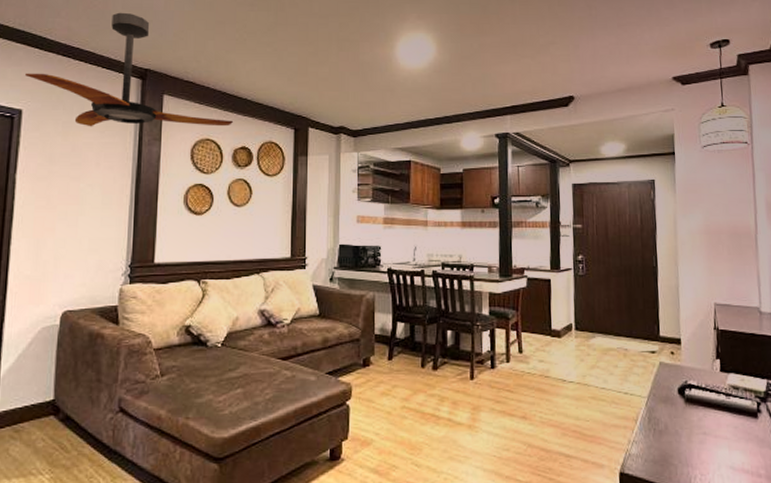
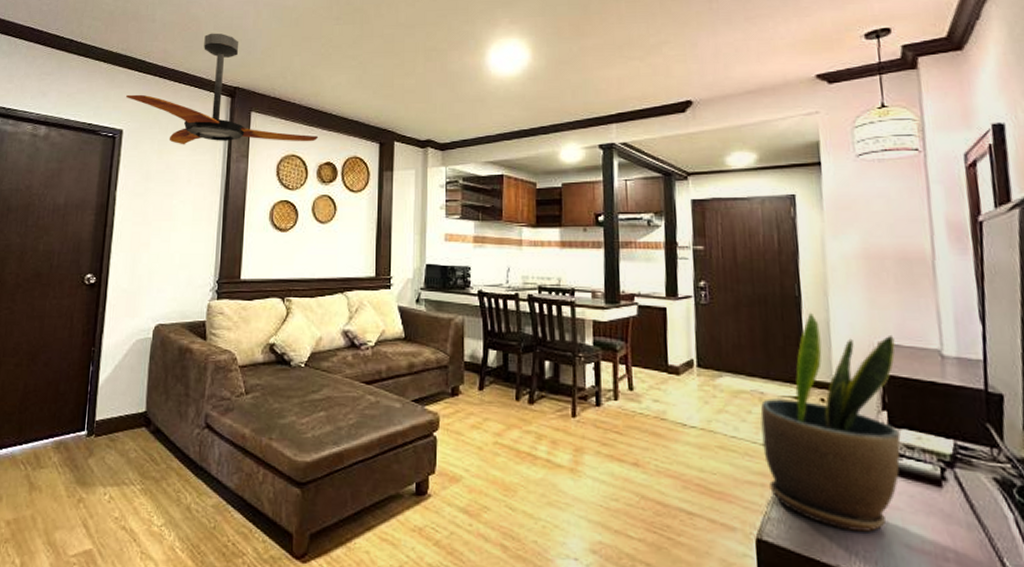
potted plant: none [624,279,729,459] -> present [760,312,901,532]

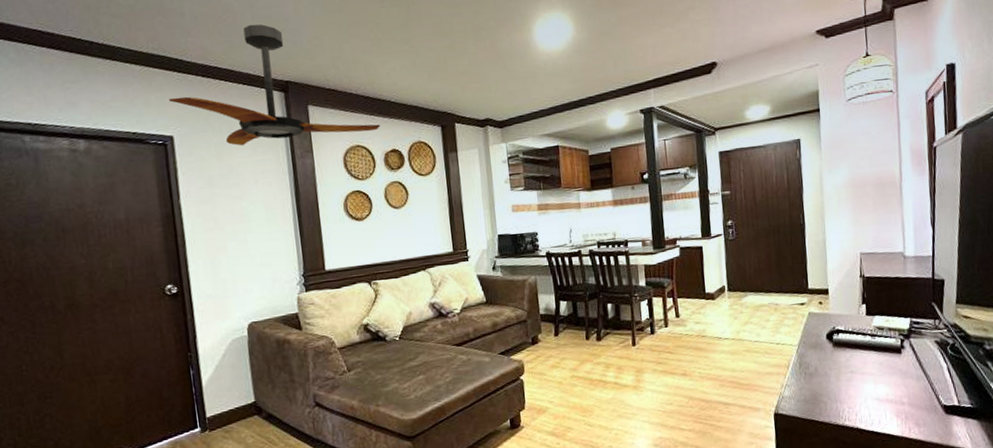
potted plant: present [760,312,901,532] -> none [776,235,875,396]

